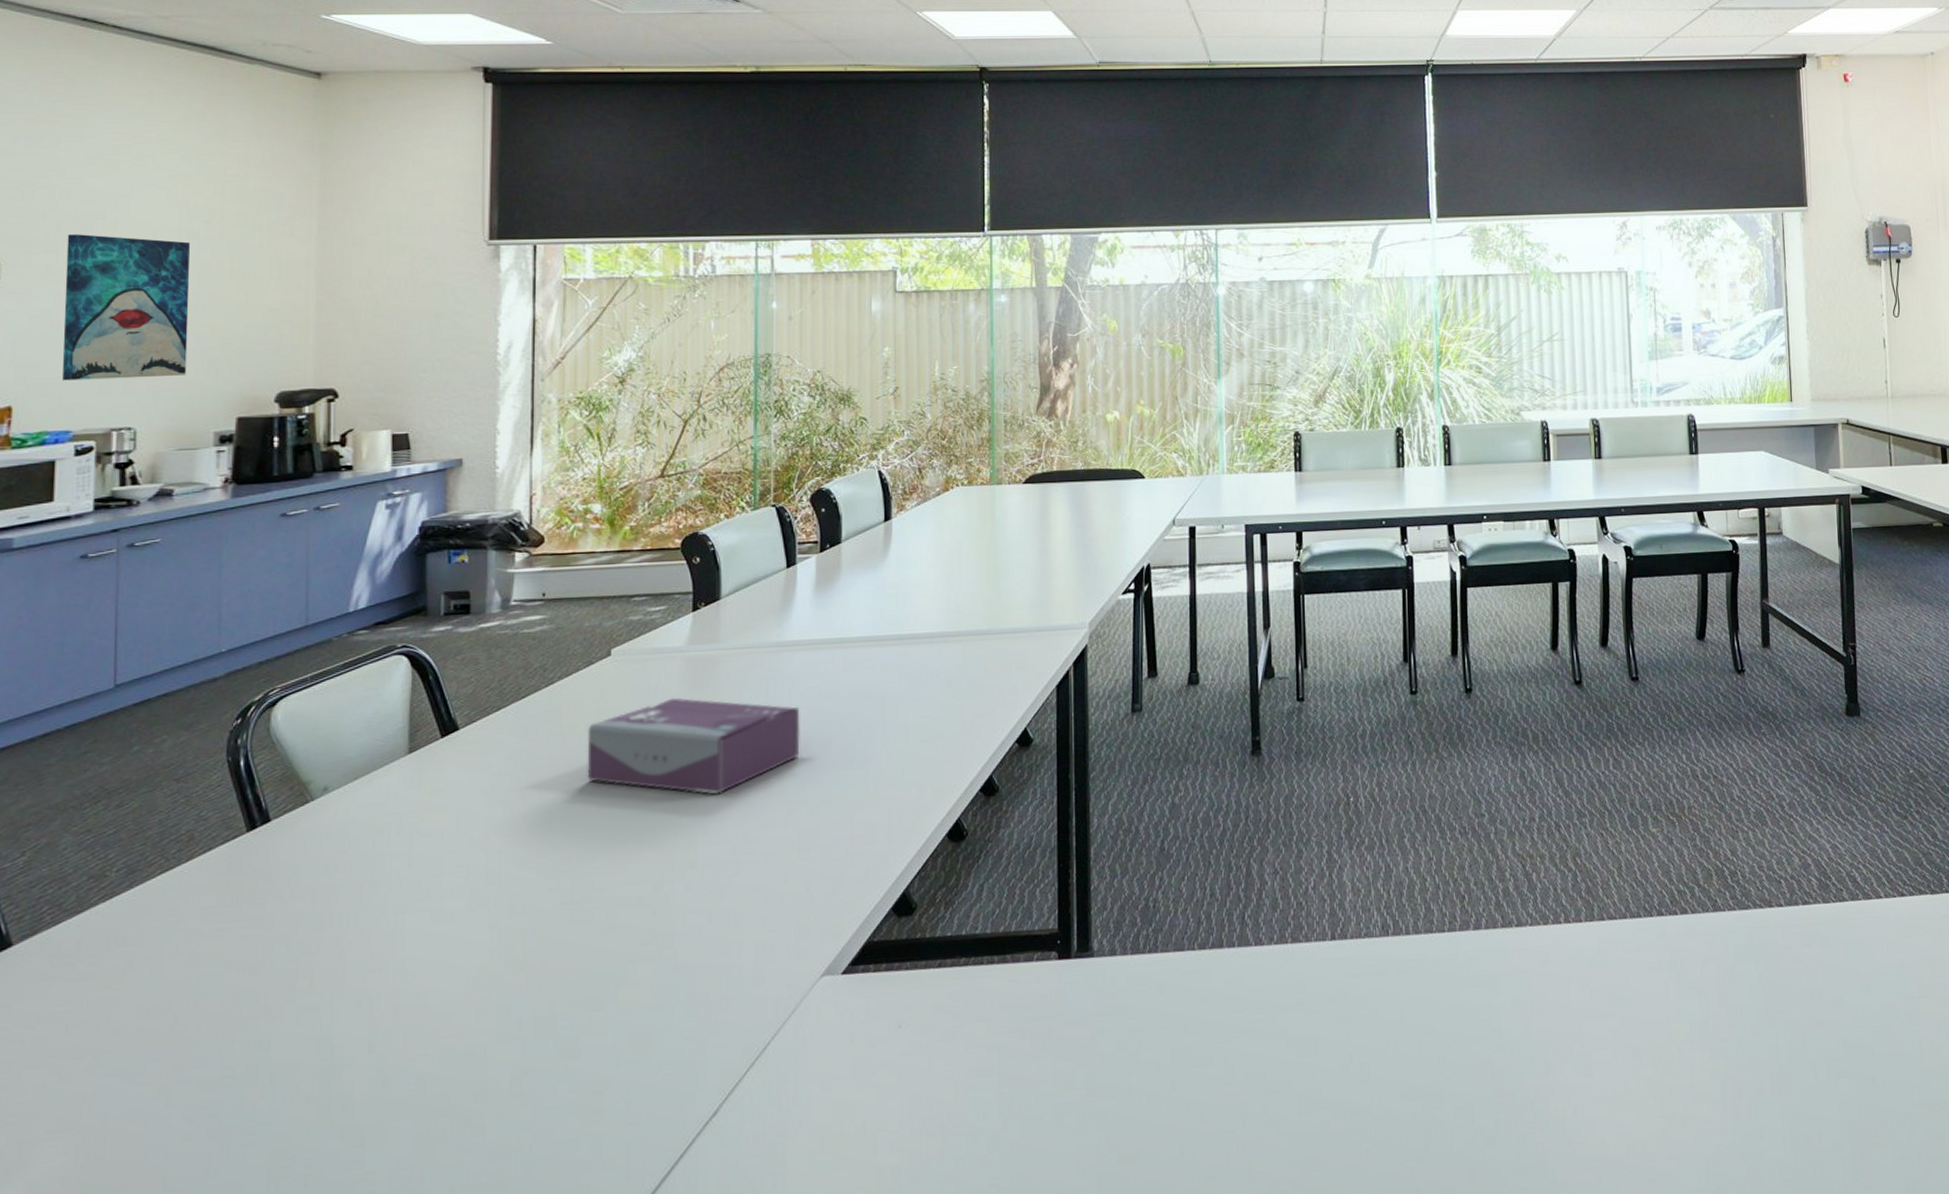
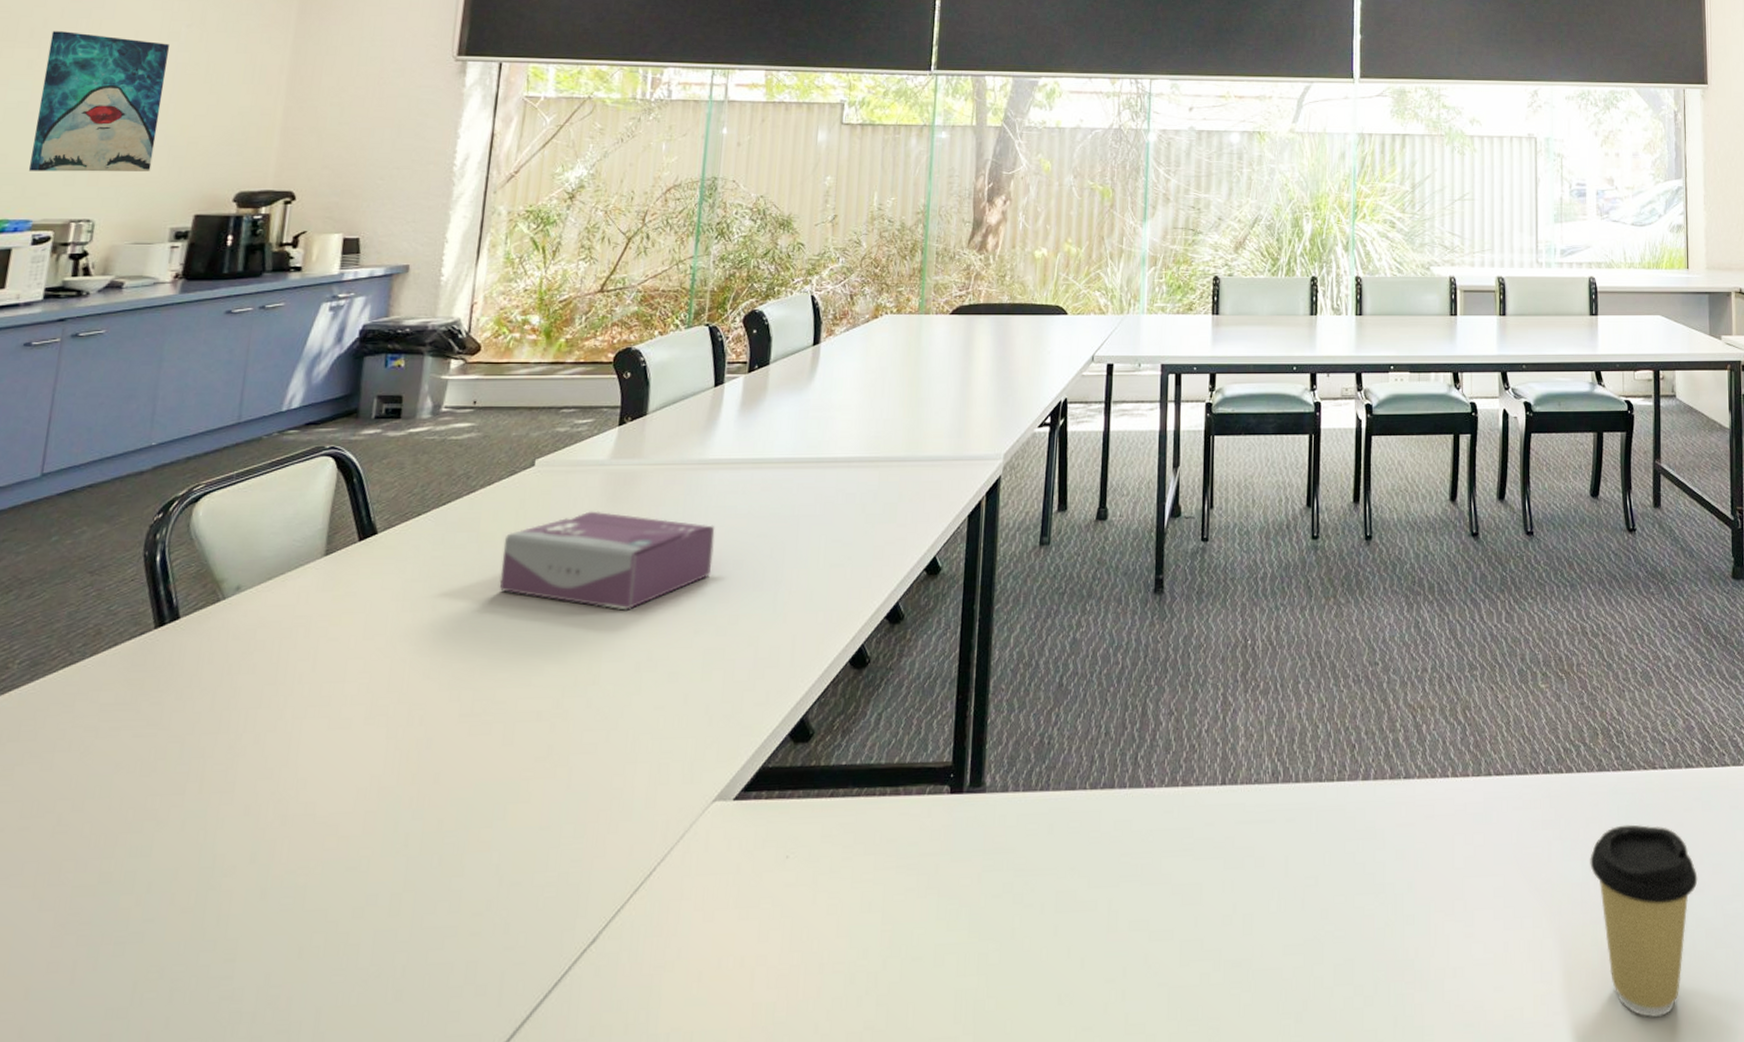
coffee cup: none [1708,962,1818,1146] -> present [1590,824,1698,1017]

